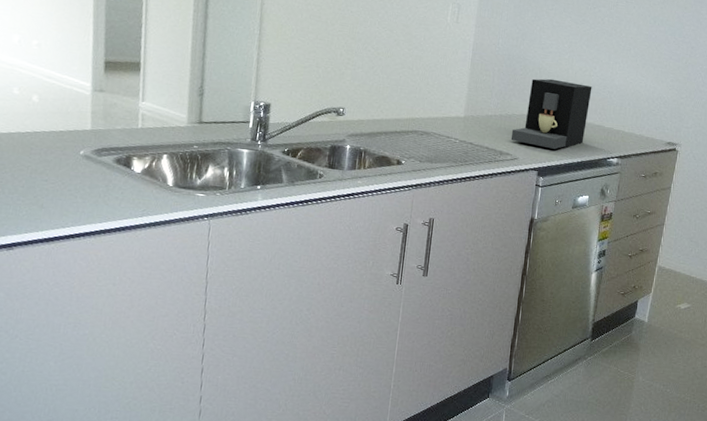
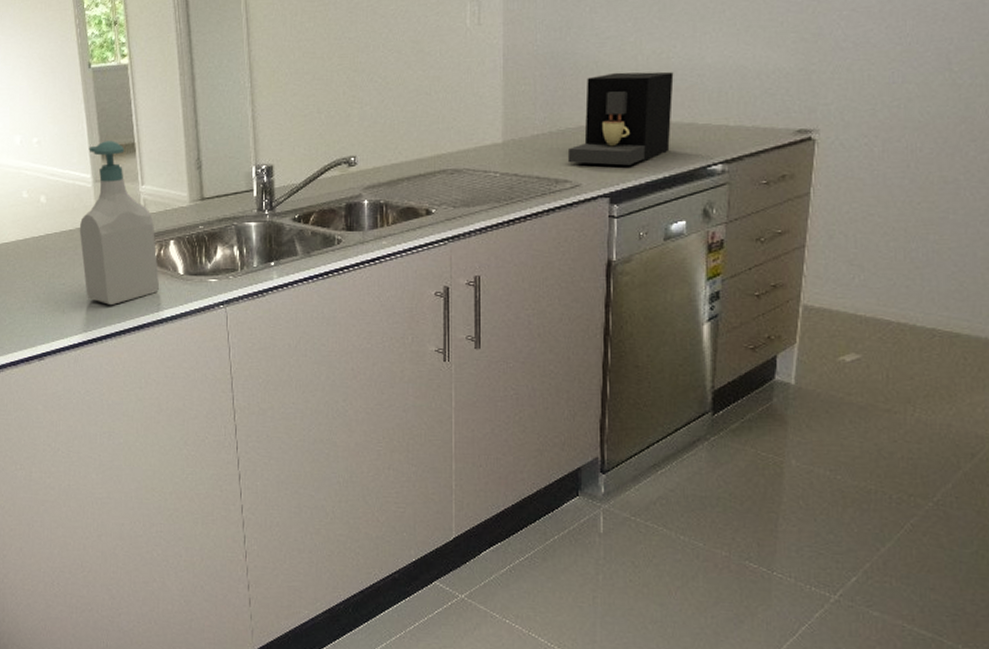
soap bottle: none [69,55,150,206] -> present [79,141,160,305]

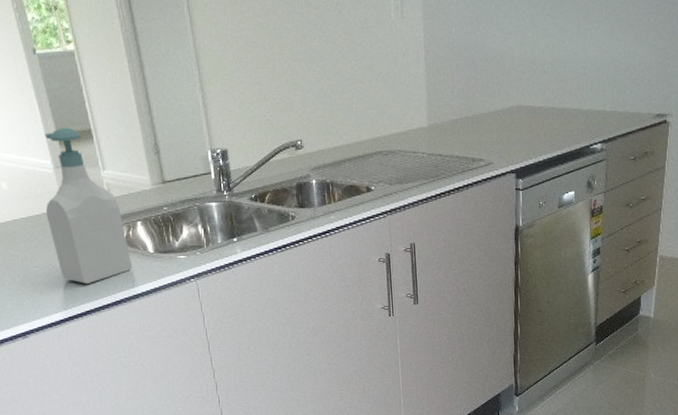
coffee maker: present [567,71,674,166] -> none [481,63,564,146]

